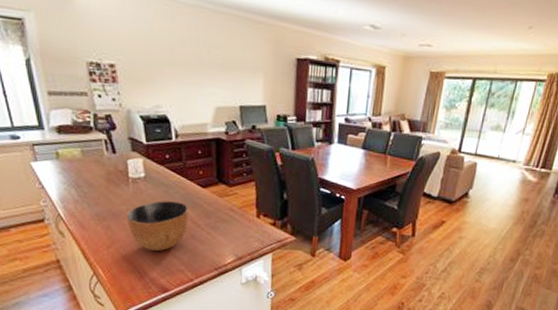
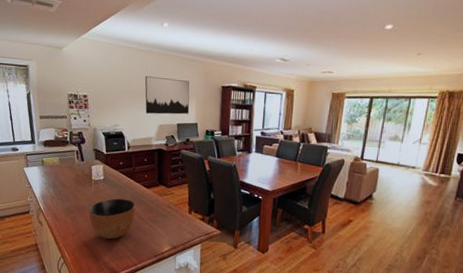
wall art: none [194,41,256,94] -> present [145,76,190,115]

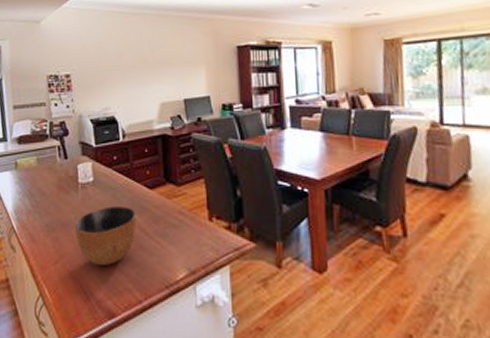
wall art: present [145,76,190,115] -> none [139,43,198,90]

